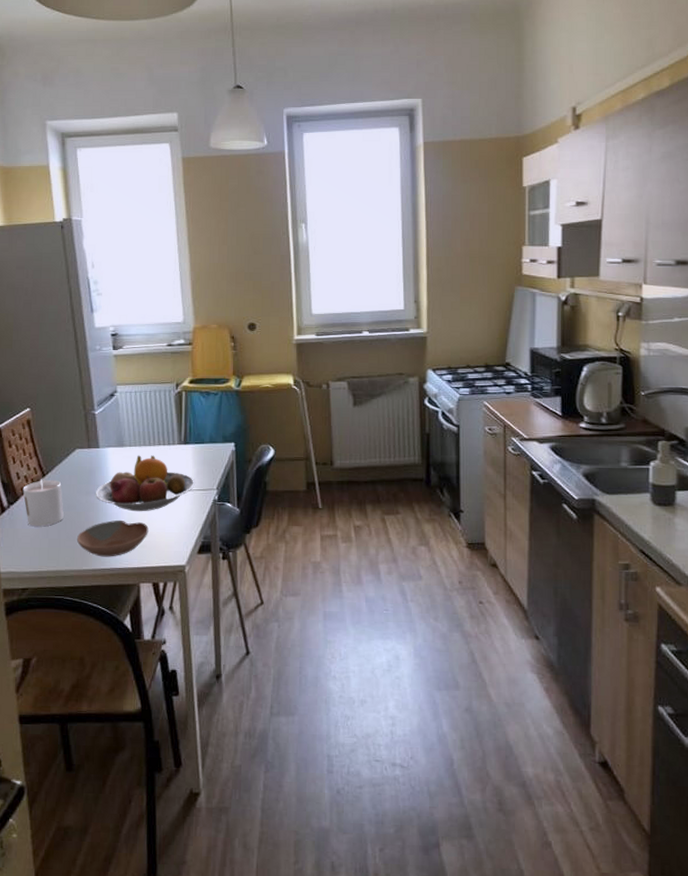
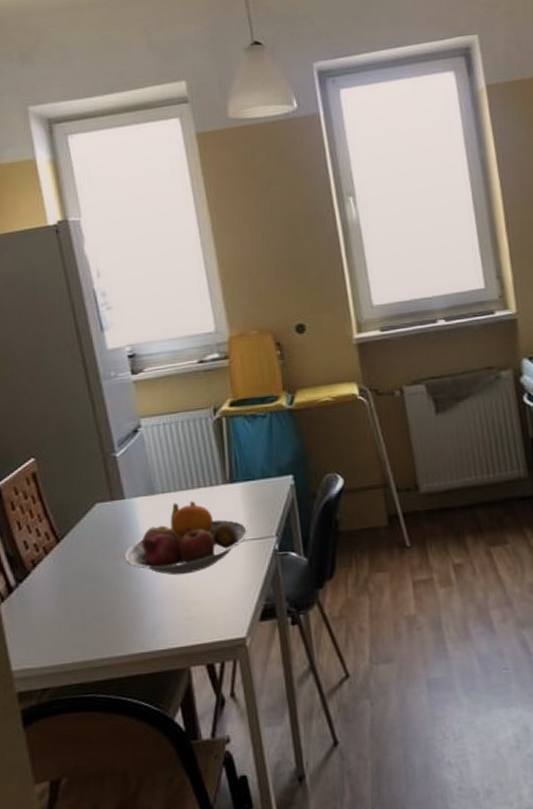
candle: present [22,479,64,527] -> none [33,546,87,608]
bowl: present [77,520,149,557] -> none [106,587,196,638]

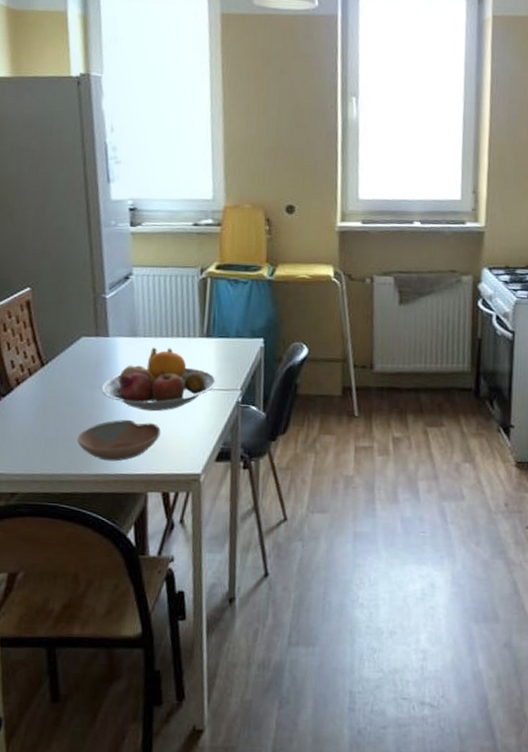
bowl: none [106,587,196,638] -> present [78,419,161,461]

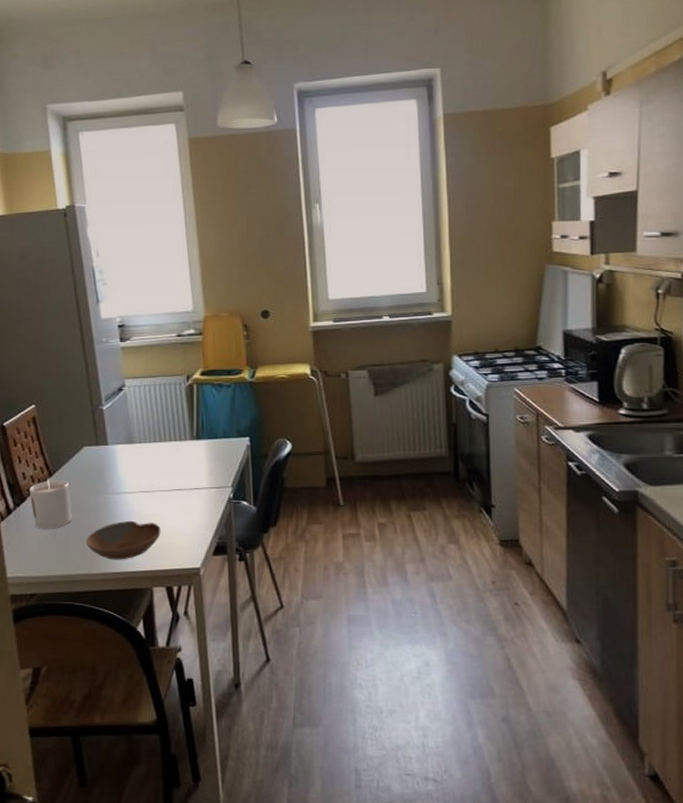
candle: none [17,369,64,424] -> present [29,479,72,529]
fruit bowl: present [101,347,217,412] -> none [104,452,209,512]

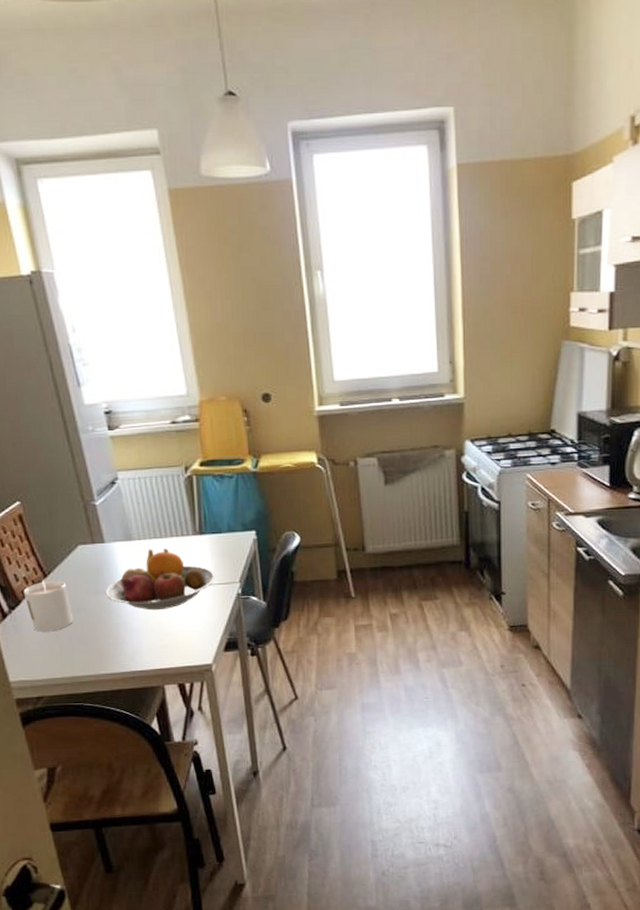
bowl: present [87,520,161,560] -> none [91,620,169,660]
fruit bowl: none [104,452,209,512] -> present [105,548,215,611]

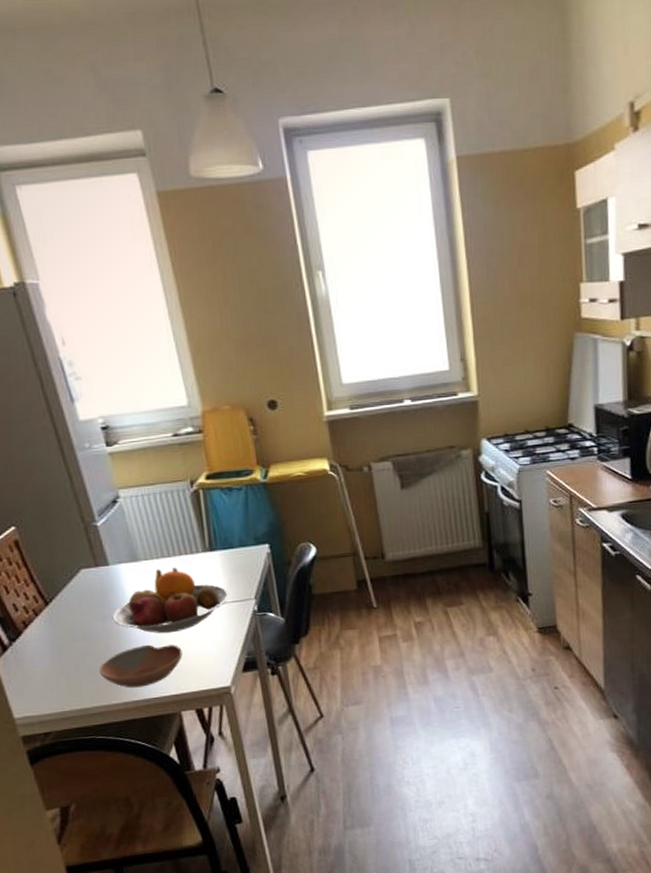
candle: present [23,580,73,632] -> none [24,608,80,663]
bowl: none [91,620,169,660] -> present [100,644,183,688]

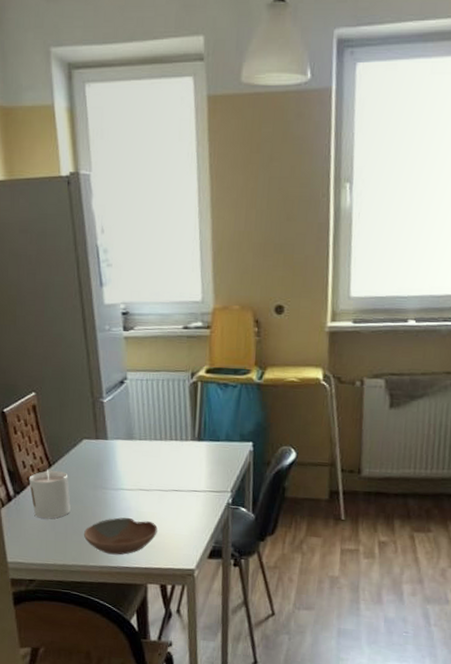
candle: none [24,608,80,663] -> present [29,469,71,519]
fruit bowl: present [112,567,229,634] -> none [102,450,208,511]

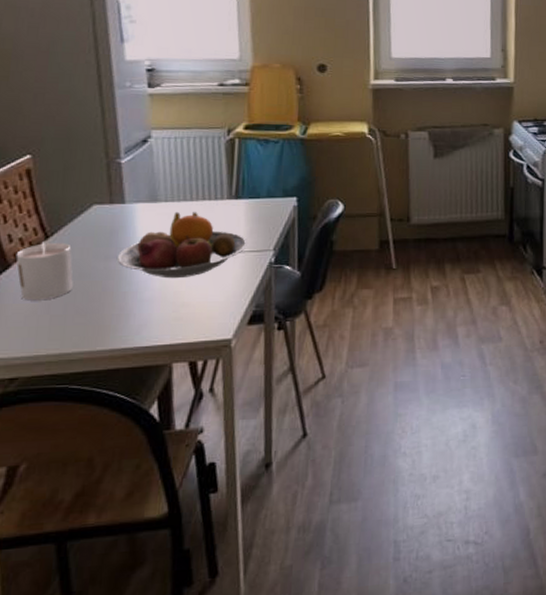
bowl: present [84,517,158,555] -> none [90,288,186,334]
fruit bowl: none [102,450,208,511] -> present [117,212,247,279]

